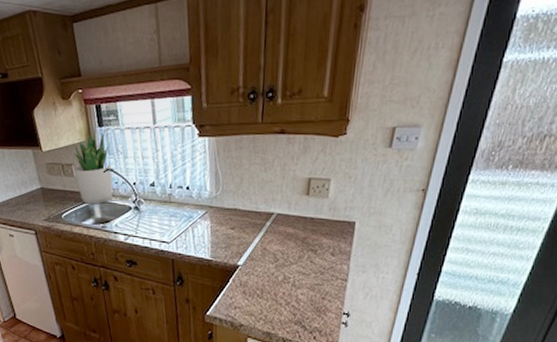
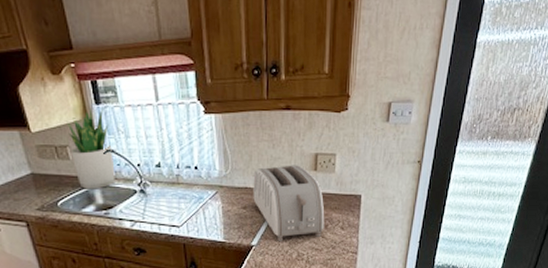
toaster: none [241,188,315,263] -> present [253,165,325,241]

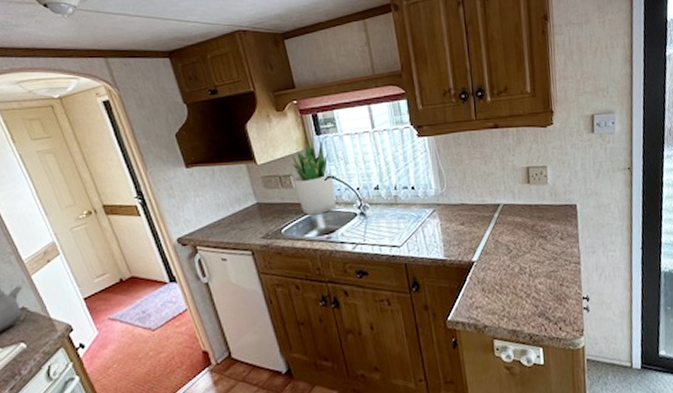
toaster: present [253,165,325,241] -> none [468,179,544,256]

